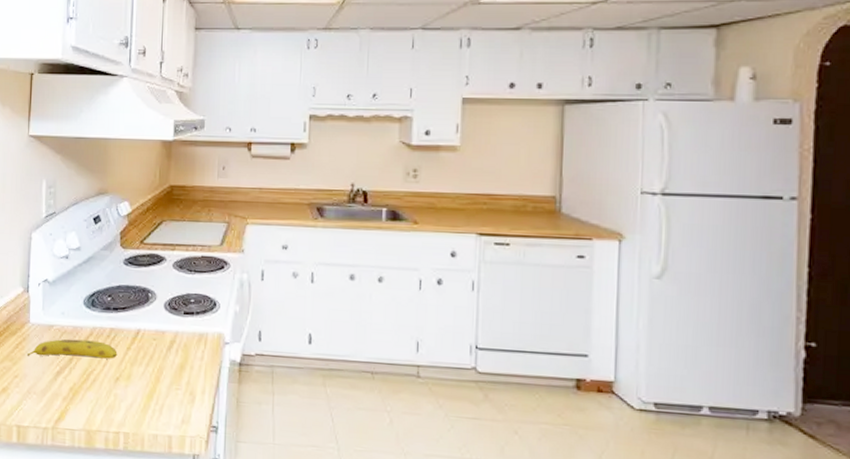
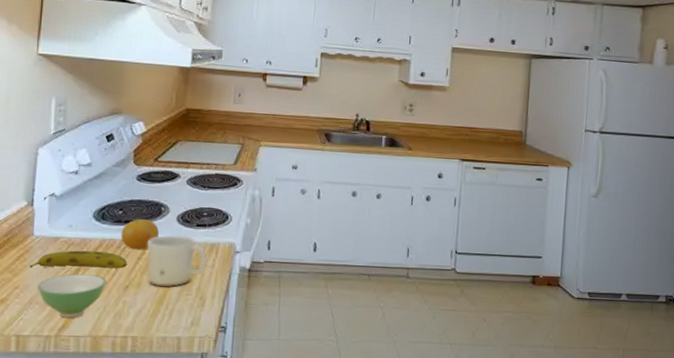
bowl: none [34,363,98,410] -> present [37,273,107,318]
fruit: none [110,305,148,340] -> present [120,218,160,250]
mug: none [135,323,197,380] -> present [146,234,208,287]

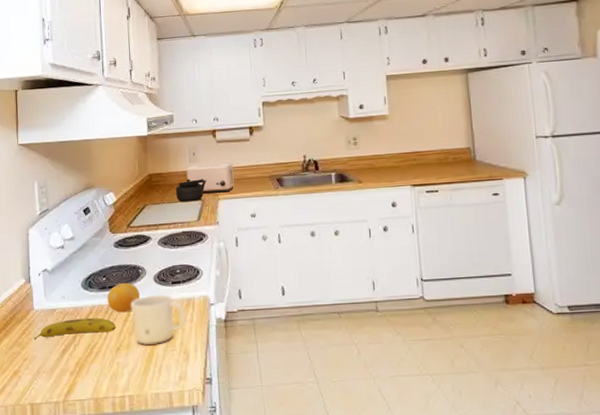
bowl: present [37,273,107,318] -> none [42,340,101,384]
kettle: none [214,119,249,144] -> present [176,178,206,202]
toaster: none [228,106,281,140] -> present [186,163,234,194]

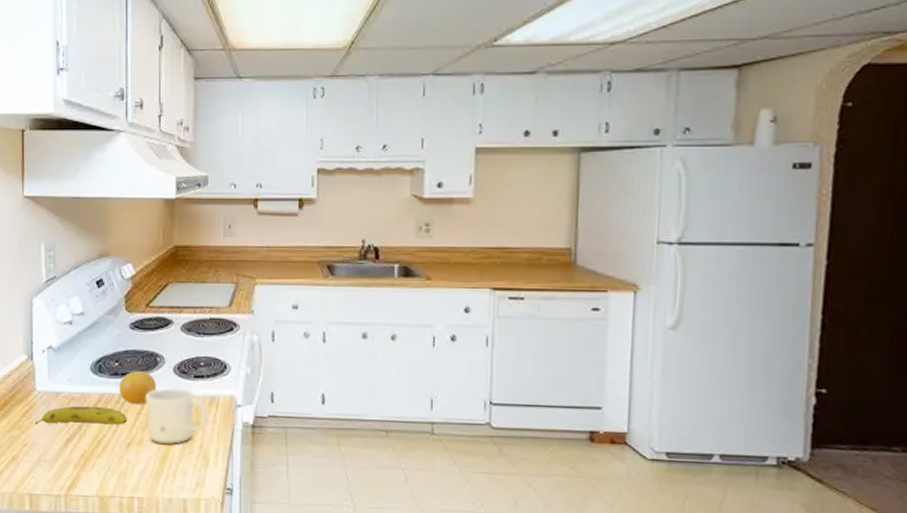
kettle: present [176,178,206,202] -> none [206,255,242,284]
toaster: present [186,163,234,194] -> none [219,240,277,276]

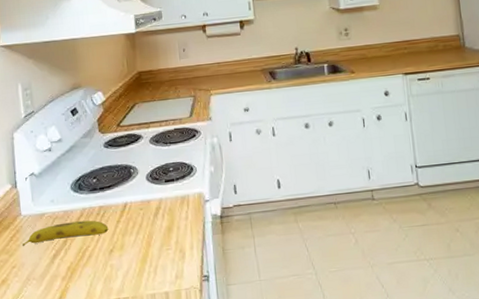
fruit: present [118,370,157,405] -> none [98,183,133,214]
mug: present [146,387,208,444] -> none [123,193,181,245]

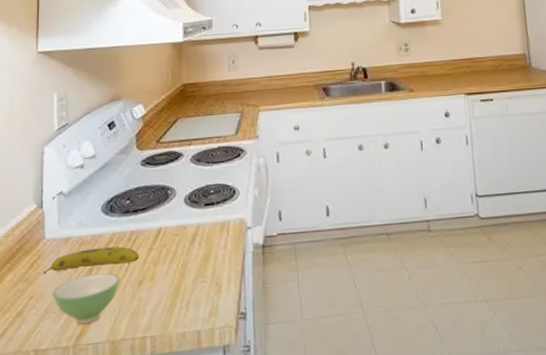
bowl: none [31,243,93,289] -> present [52,273,120,325]

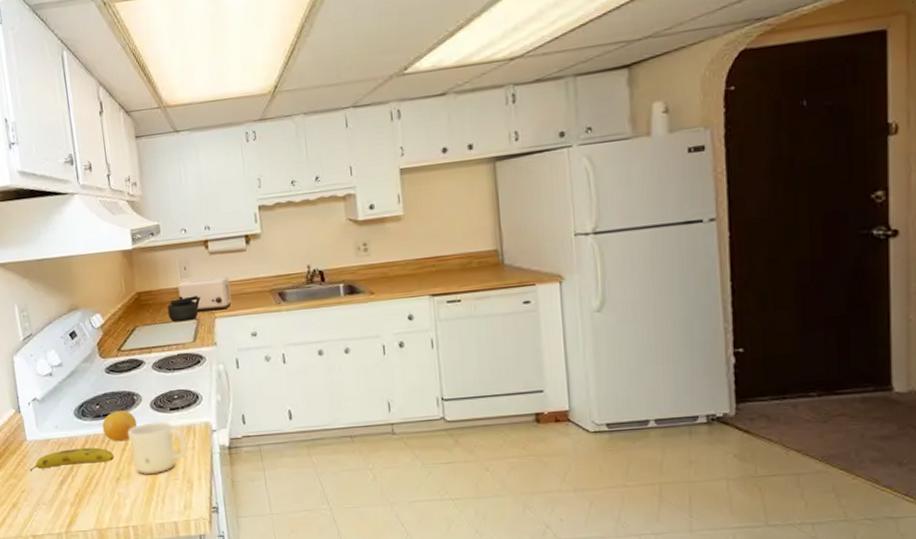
bowl: present [52,273,120,325] -> none [40,471,100,515]
fruit: none [130,205,169,240] -> present [102,410,138,442]
mug: none [157,217,219,276] -> present [128,421,187,474]
kettle: none [212,88,246,115] -> present [167,295,201,322]
toaster: none [224,71,277,105] -> present [177,276,232,312]

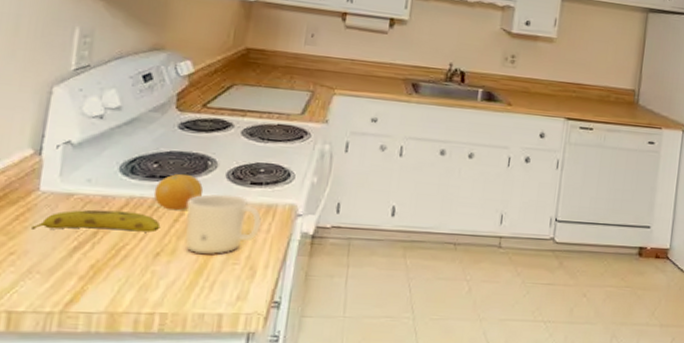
kettle: present [167,295,201,322] -> none [278,63,322,91]
toaster: present [177,276,232,312] -> none [297,48,361,88]

